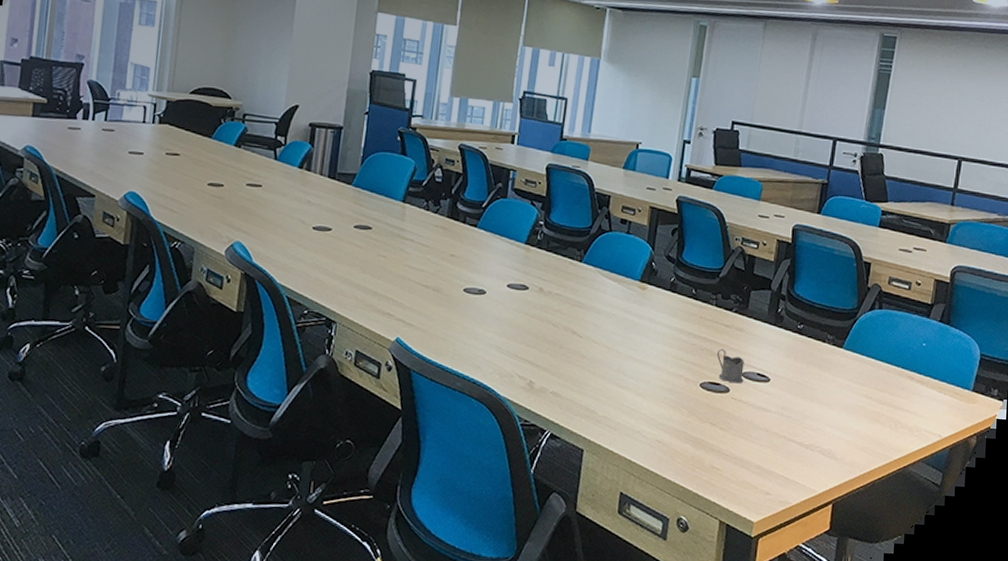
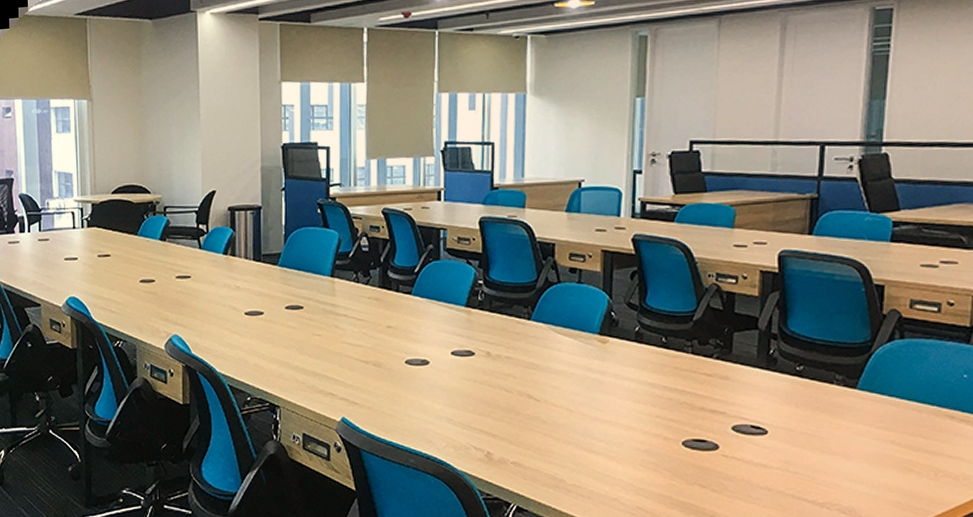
tea glass holder: present [717,349,744,384] -> none [700,402,735,439]

